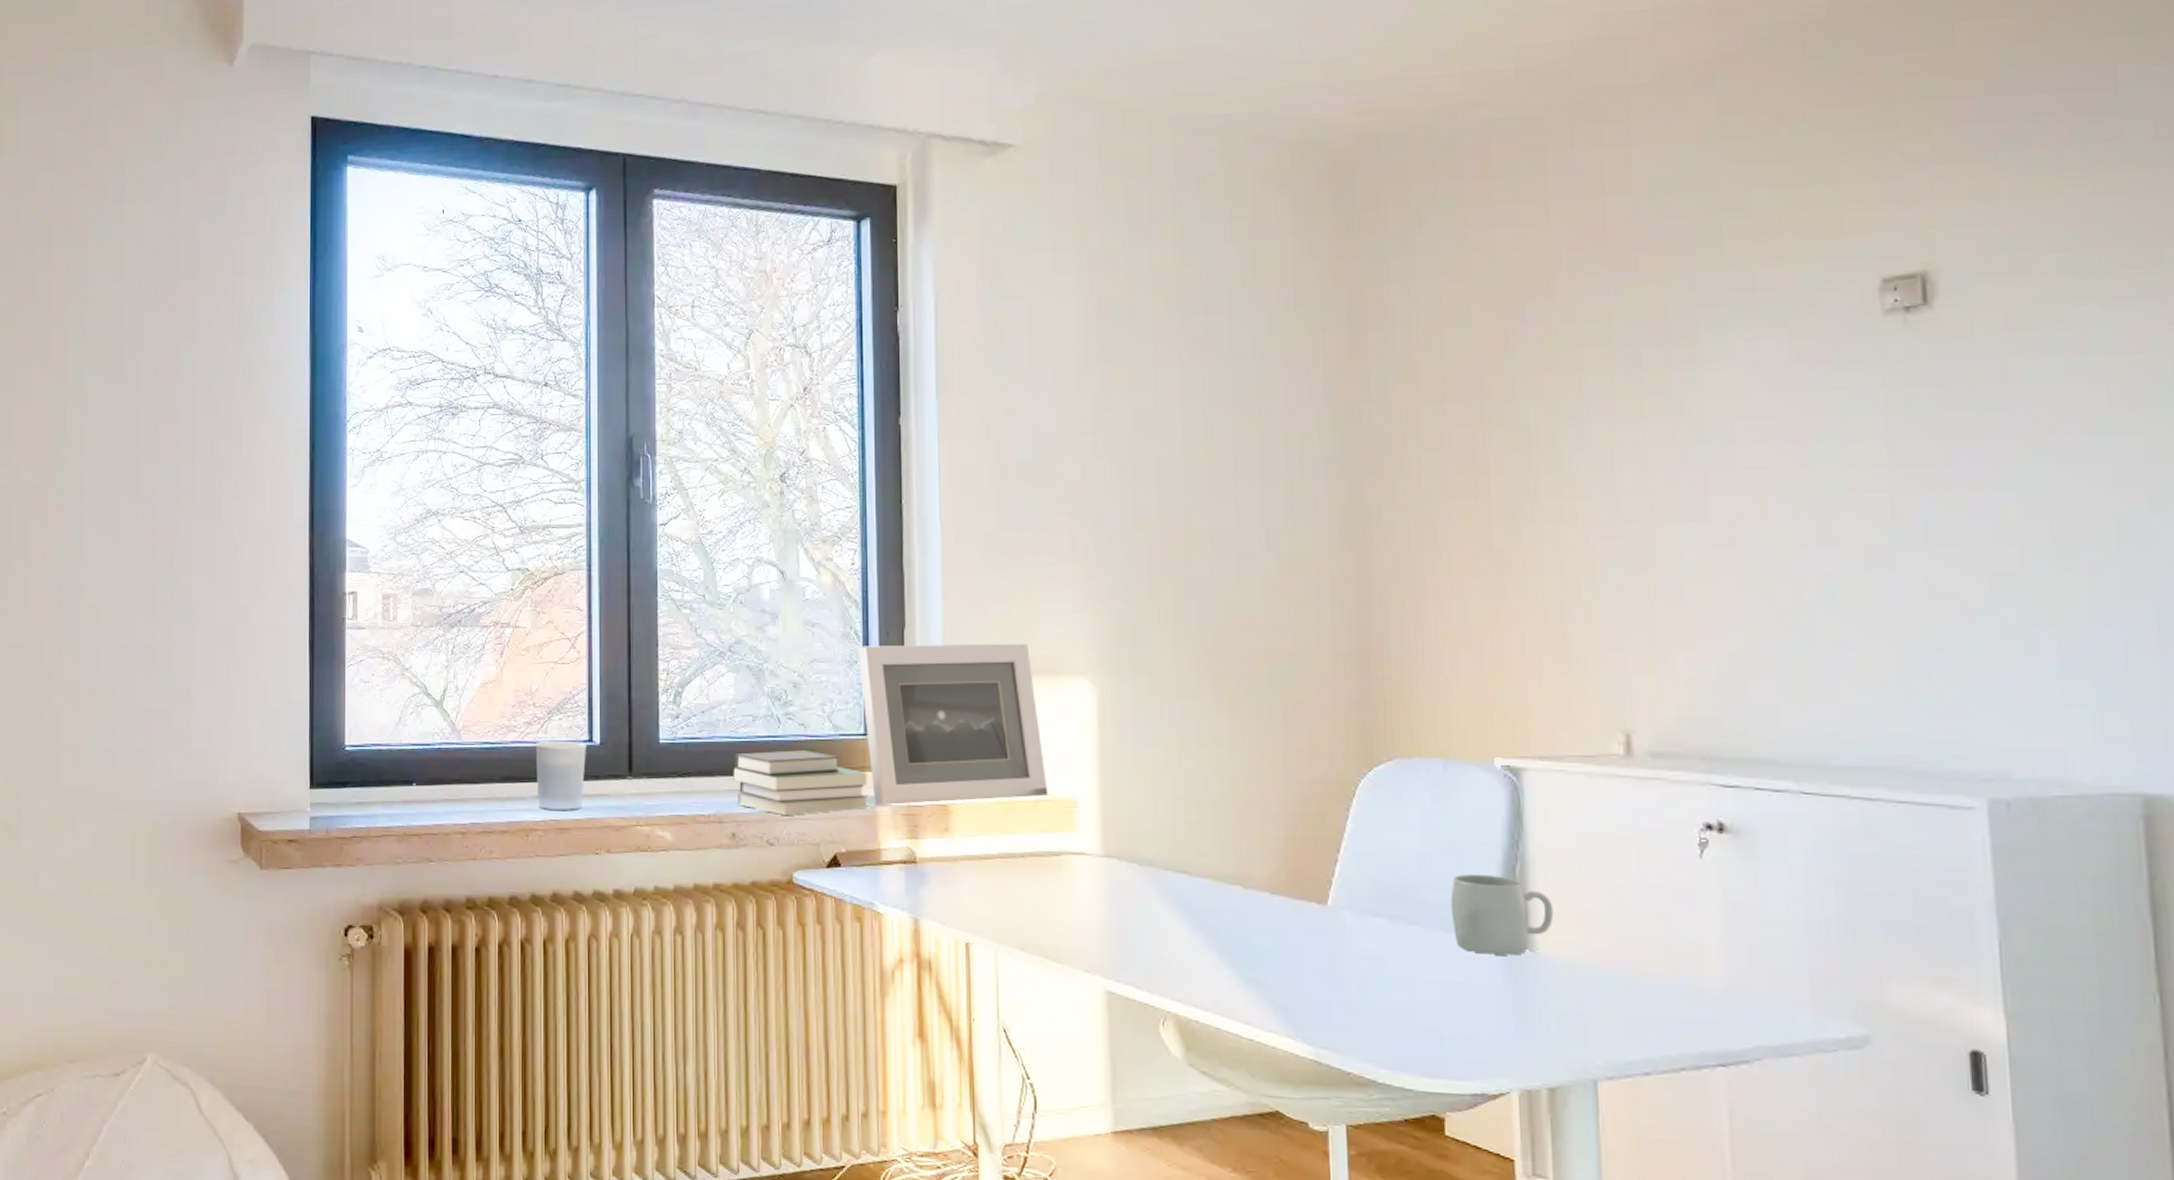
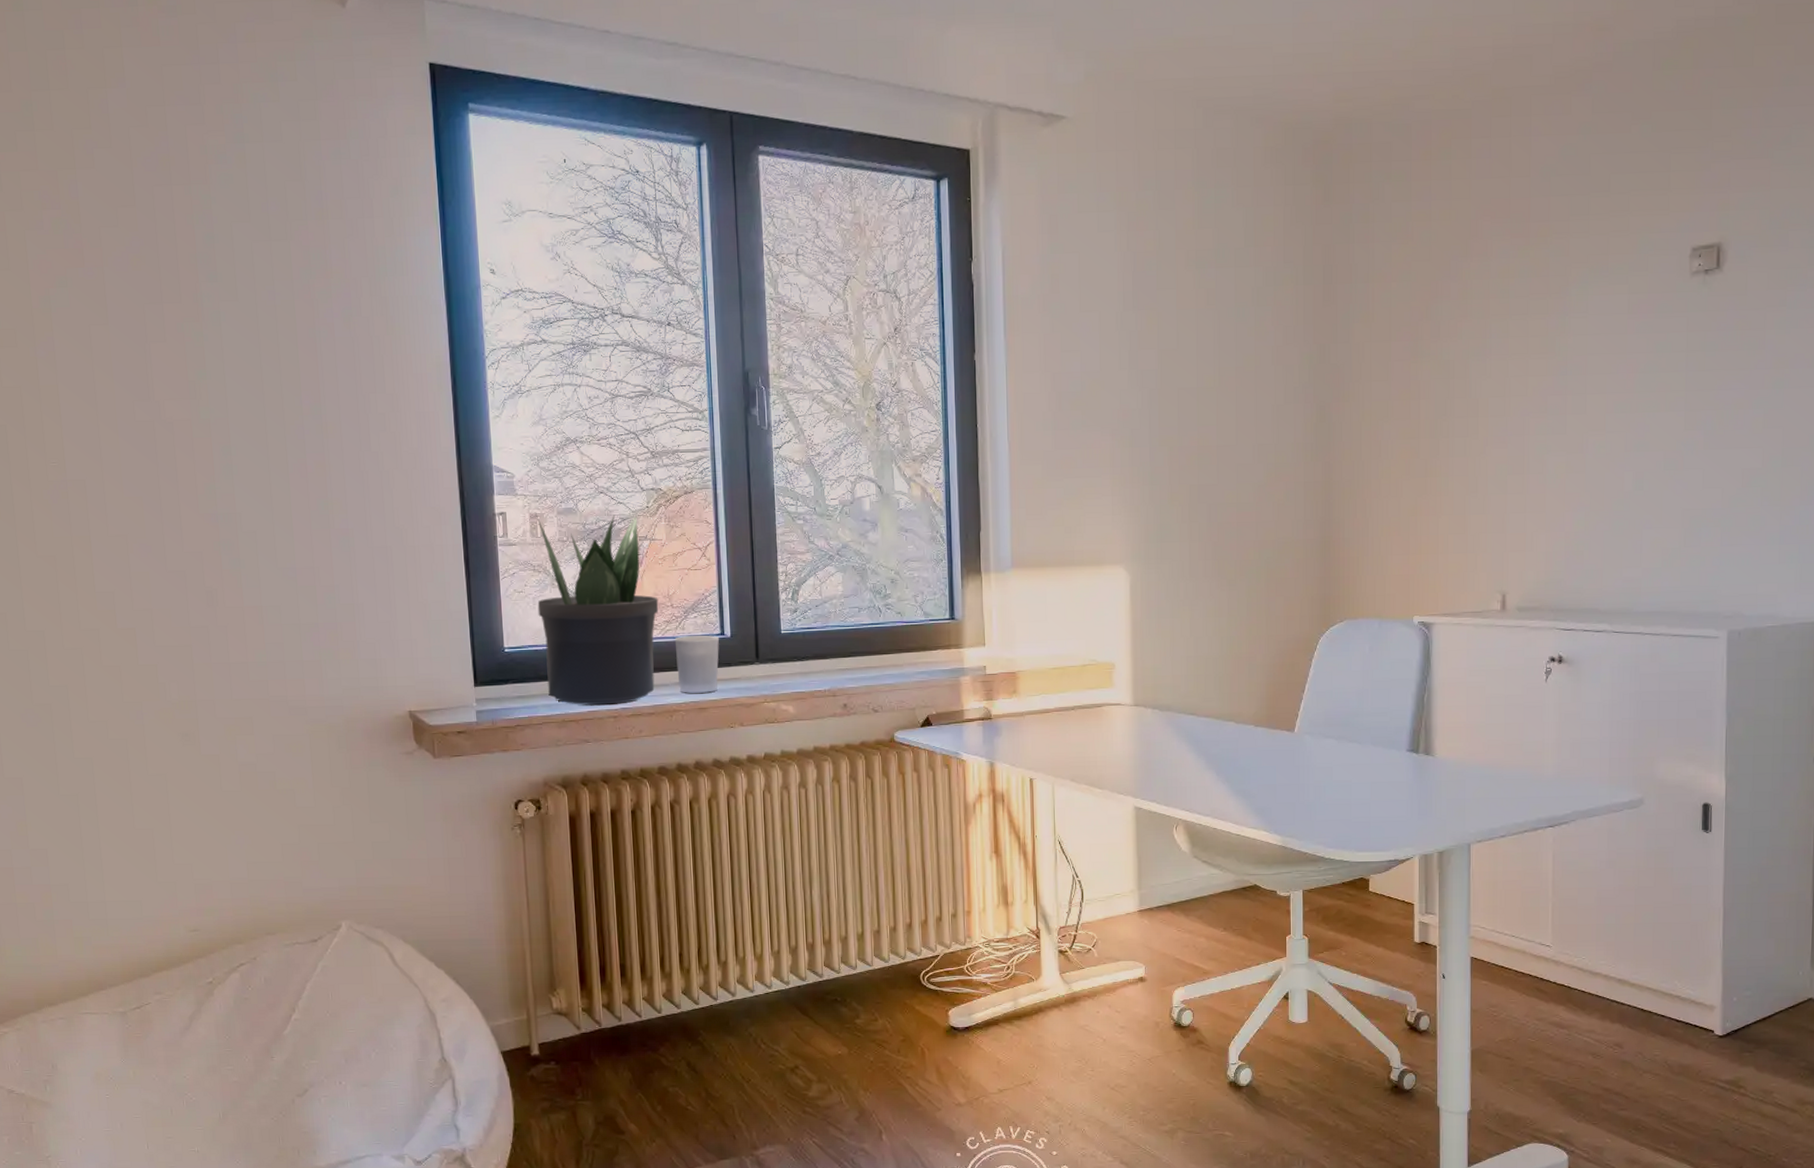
planter: none [384,592,519,818] -> present [534,512,659,705]
books: present [733,750,869,815] -> none [843,634,954,687]
picture frame: present [857,643,1049,806] -> none [942,541,1093,676]
mug: present [1450,874,1554,956] -> none [1379,703,1448,760]

